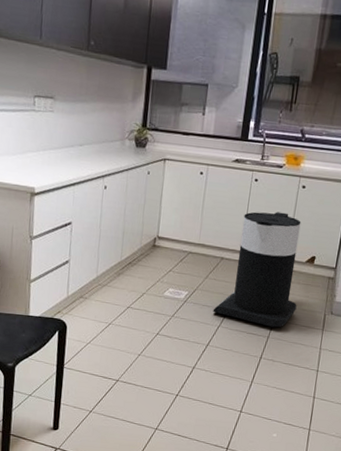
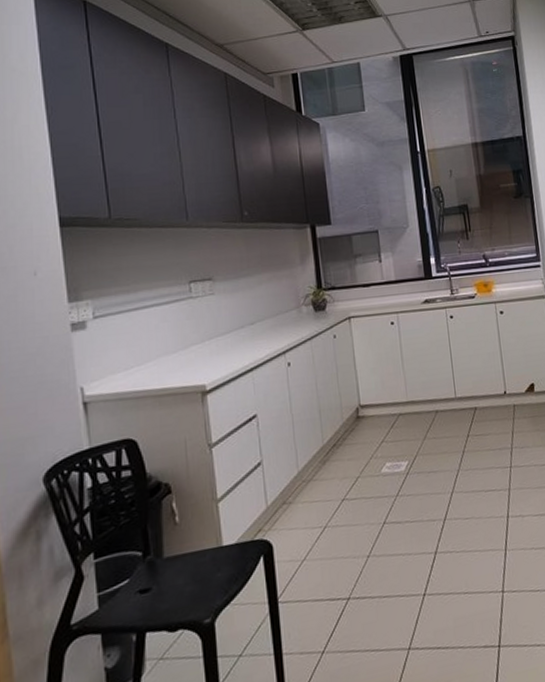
trash can: present [212,212,301,328] -> none [441,344,531,478]

